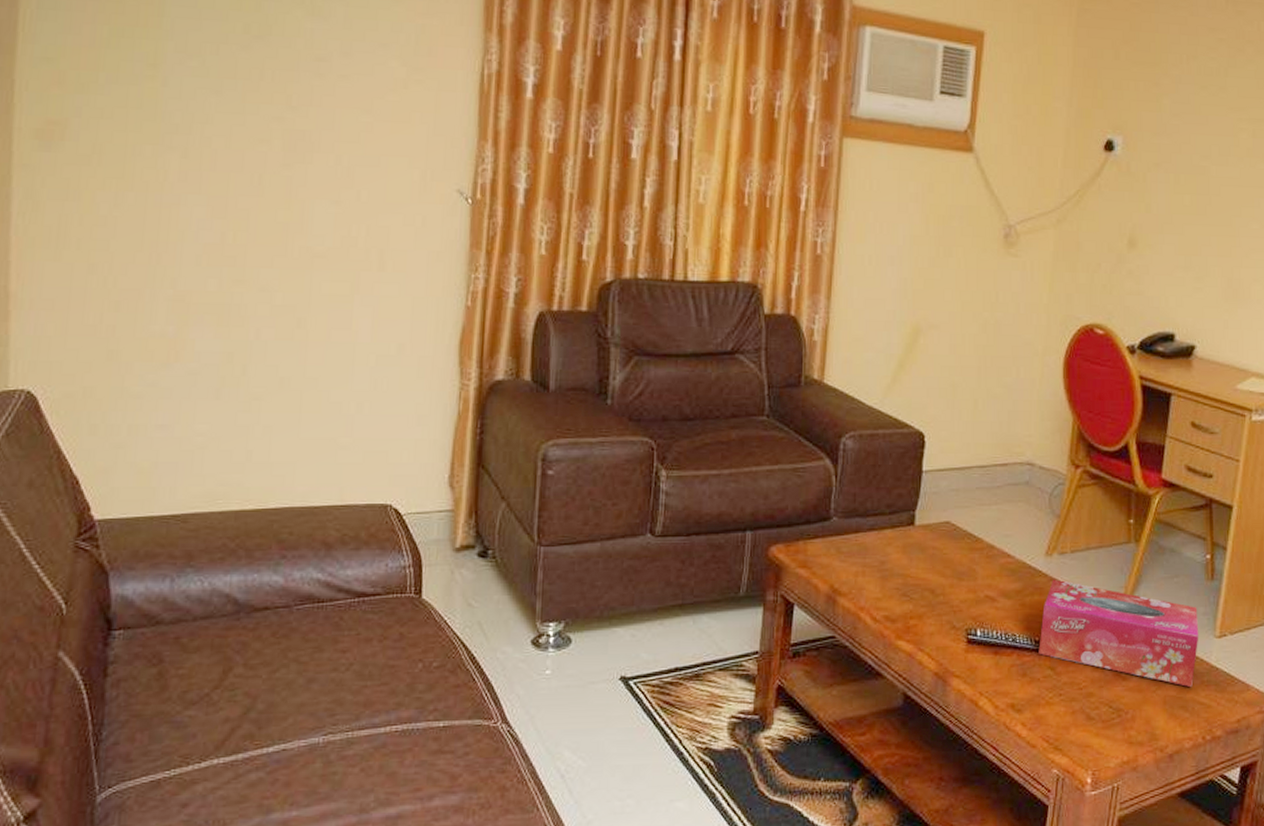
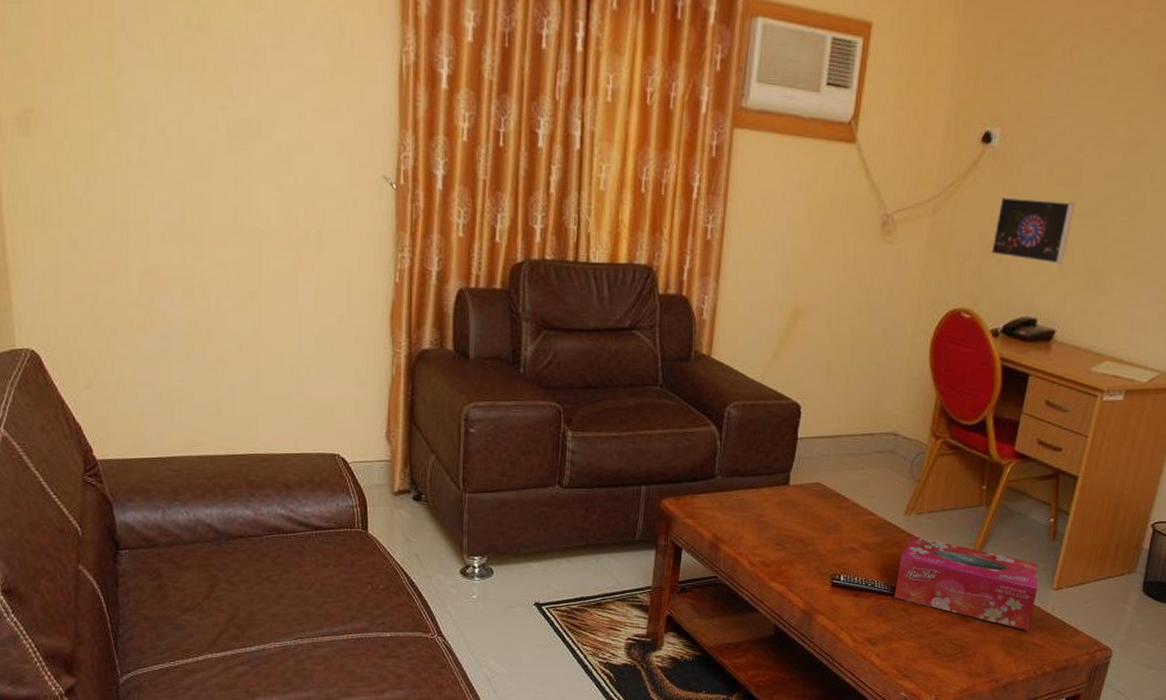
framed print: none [1122,206,1205,276] -> present [991,197,1075,265]

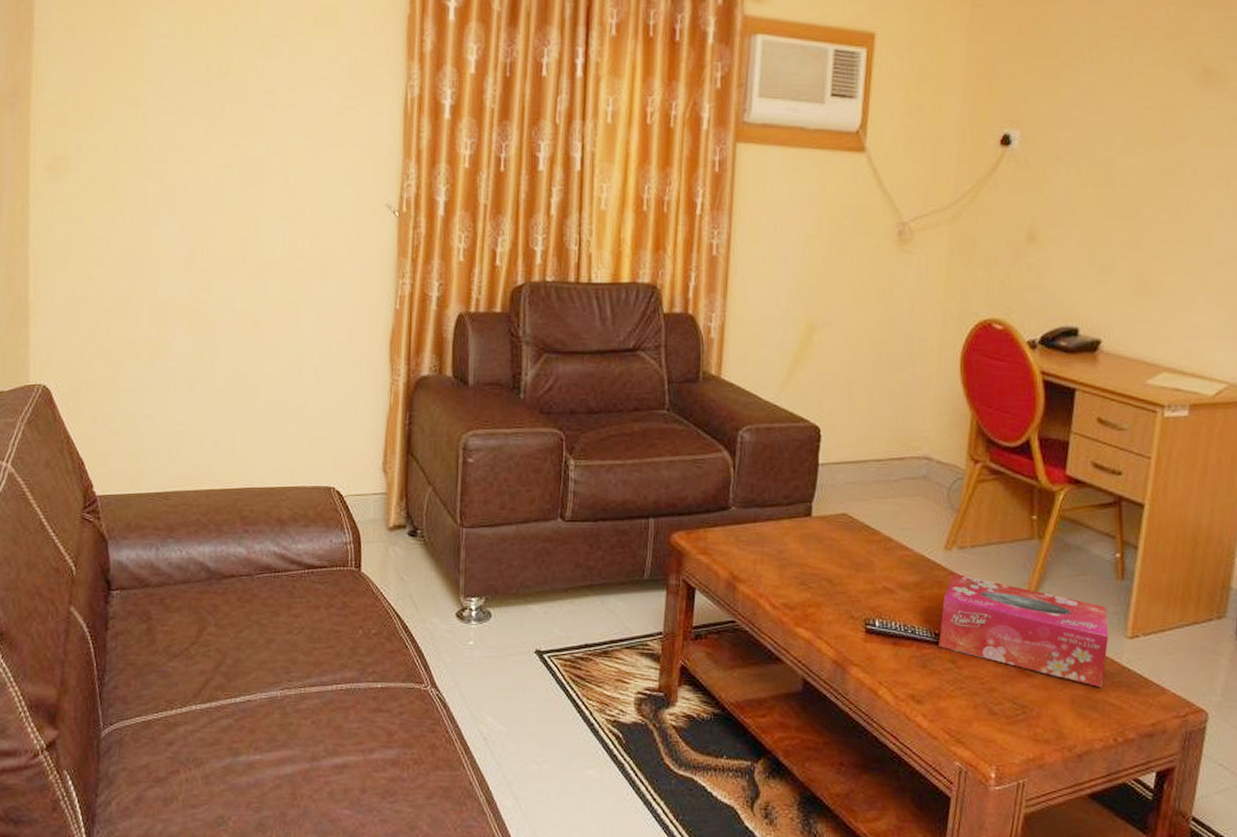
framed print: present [991,197,1075,265] -> none [1020,200,1110,269]

